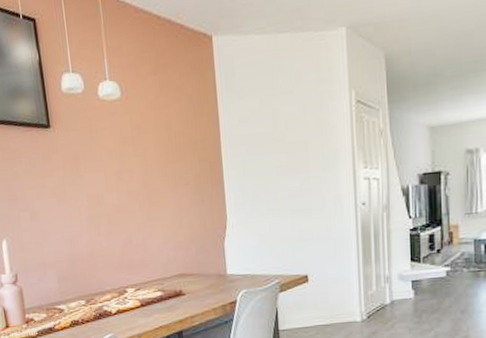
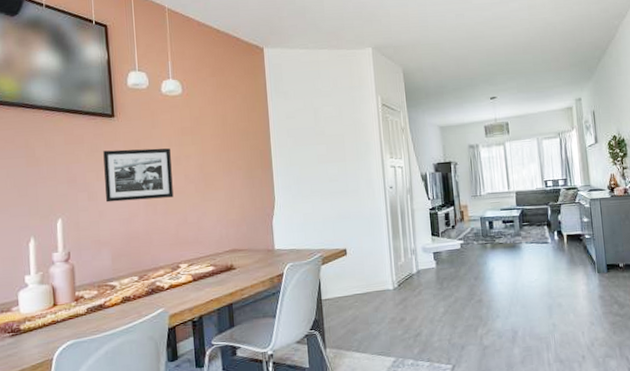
picture frame: none [41,161,117,223] -> present [103,148,174,203]

